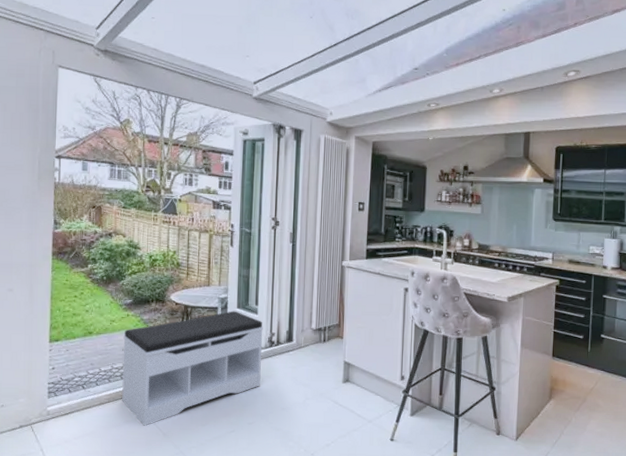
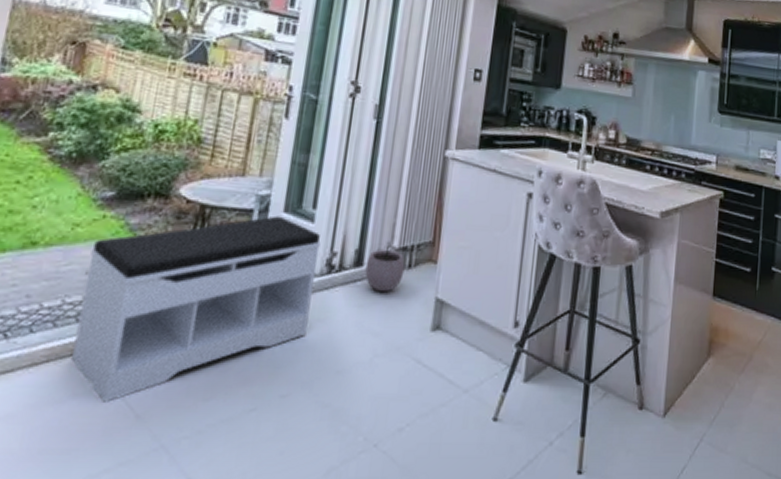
plant pot: none [294,325,321,358] -> present [365,241,405,292]

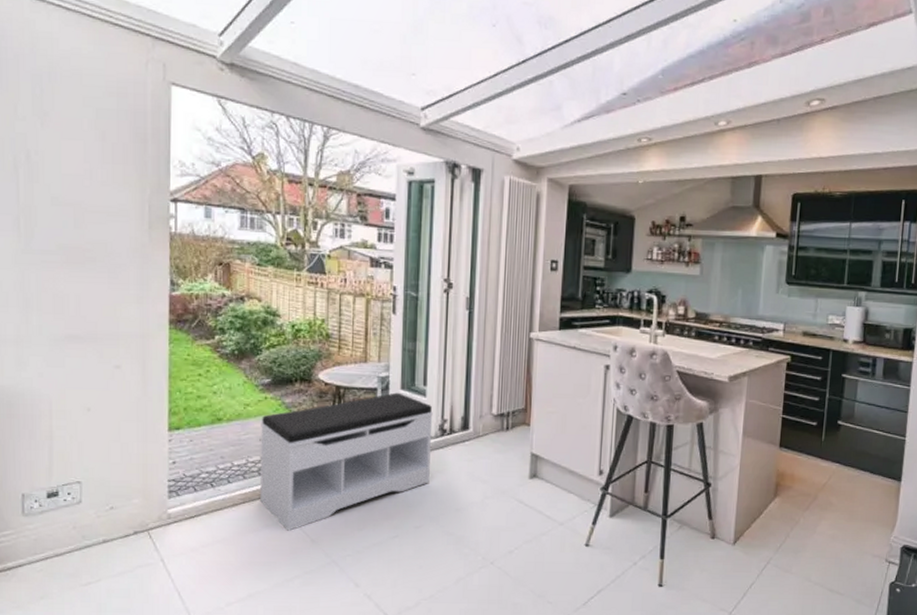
plant pot: present [365,241,405,292] -> none [471,409,503,450]

